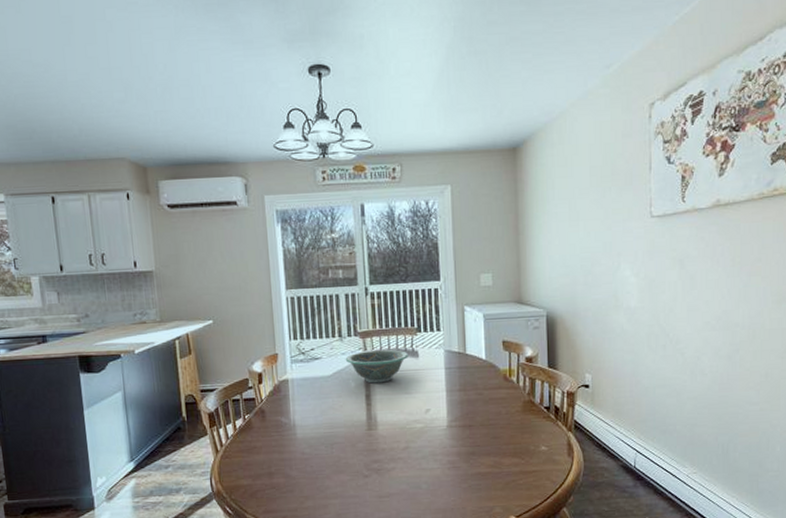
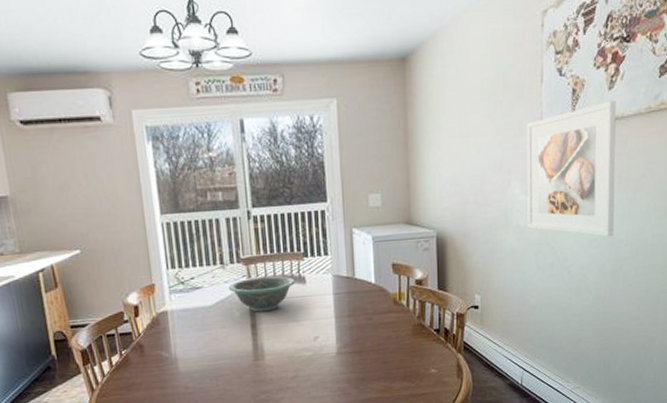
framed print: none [636,186,729,321] -> present [526,100,617,237]

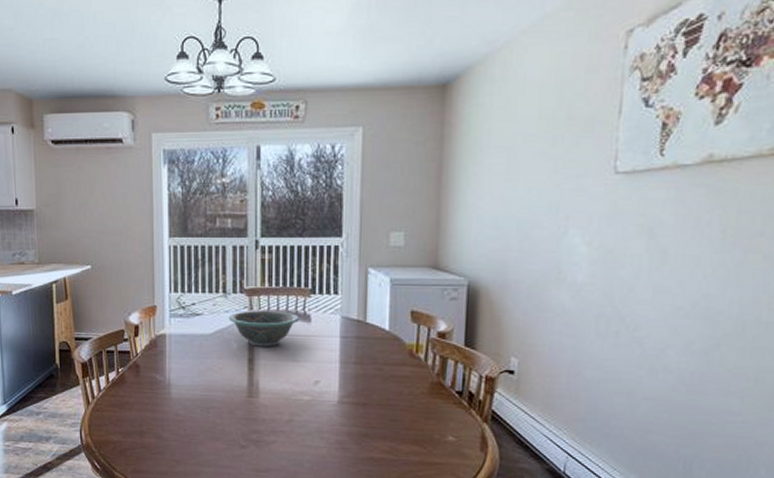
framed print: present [526,100,617,237] -> none [586,137,726,307]

